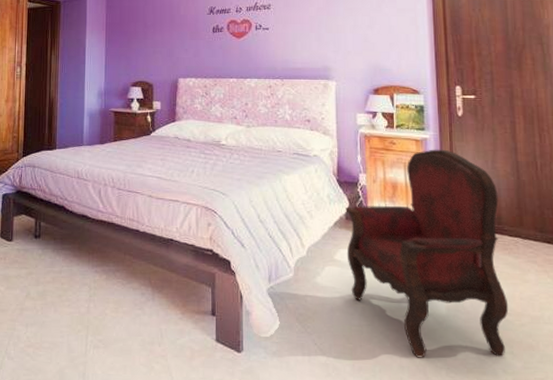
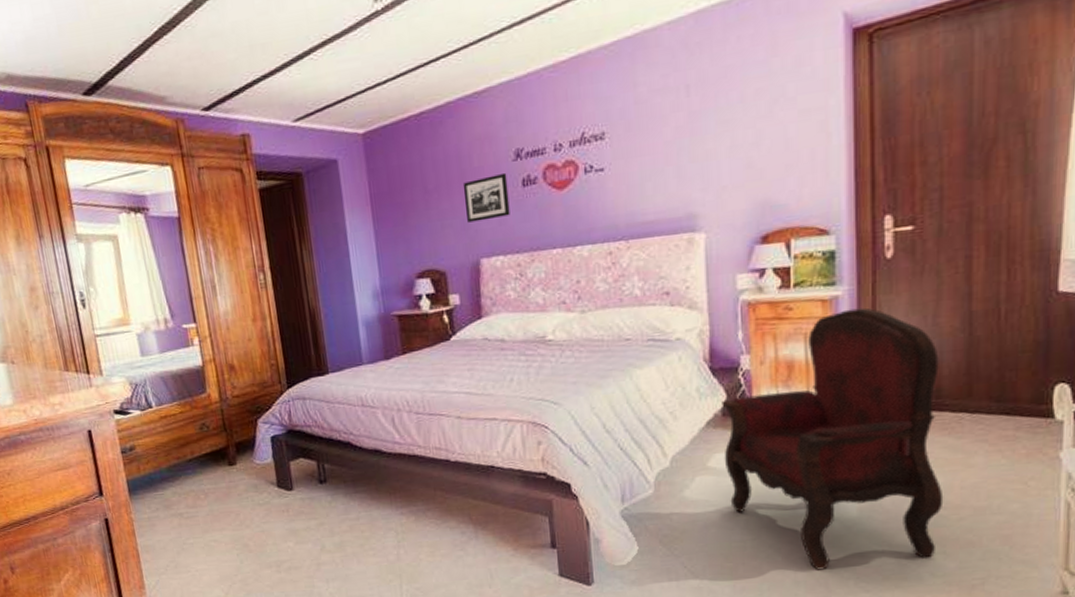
picture frame: none [171,21,203,52] -> present [462,172,510,223]

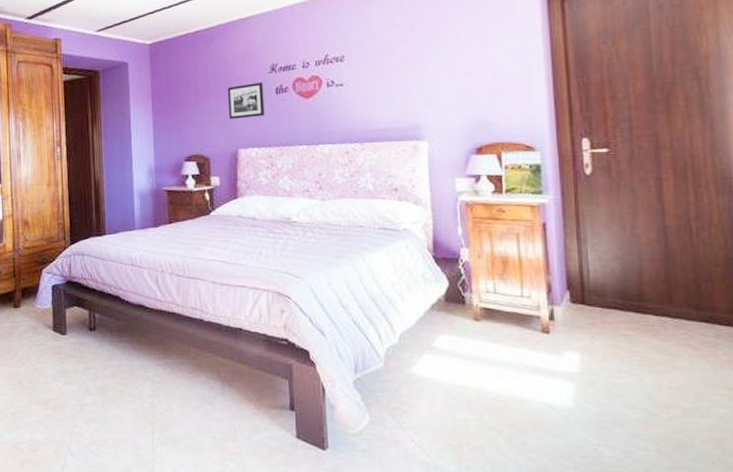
armchair: present [722,307,944,570] -> none [444,215,654,456]

